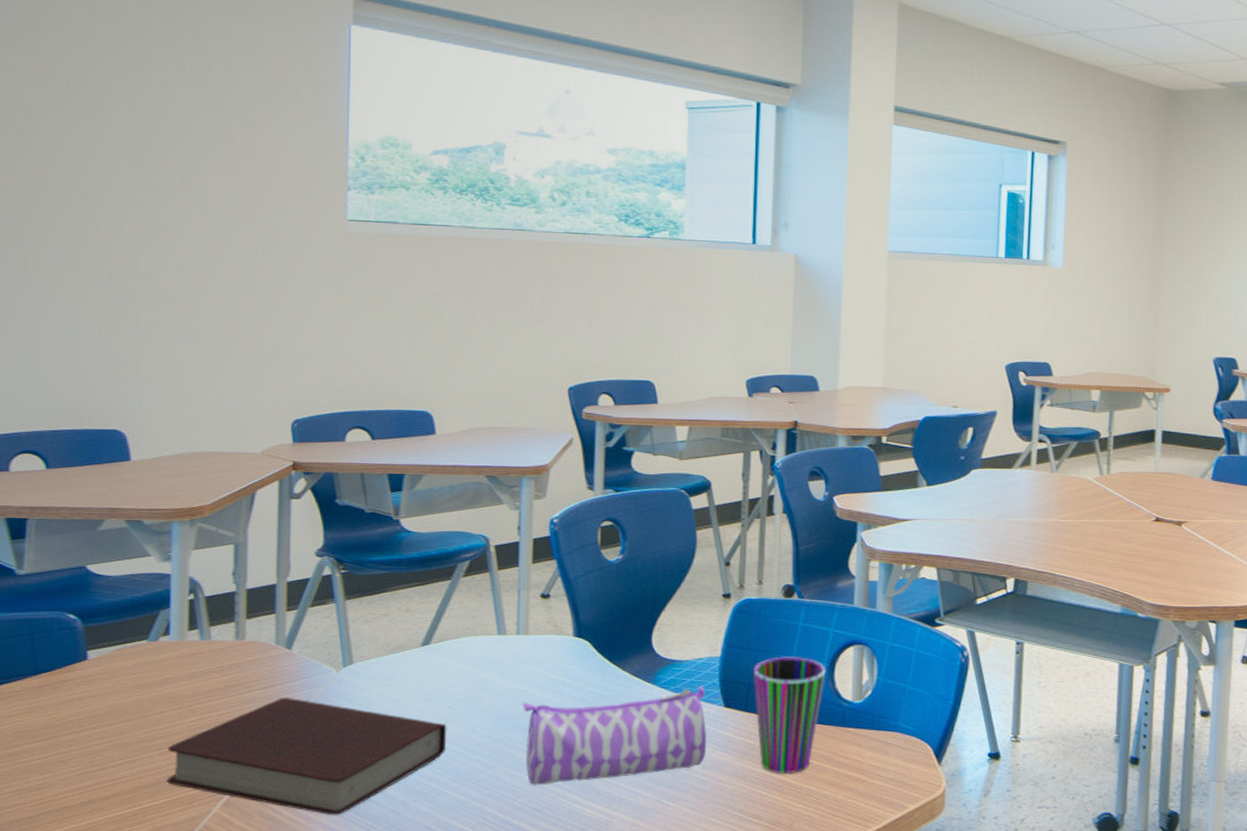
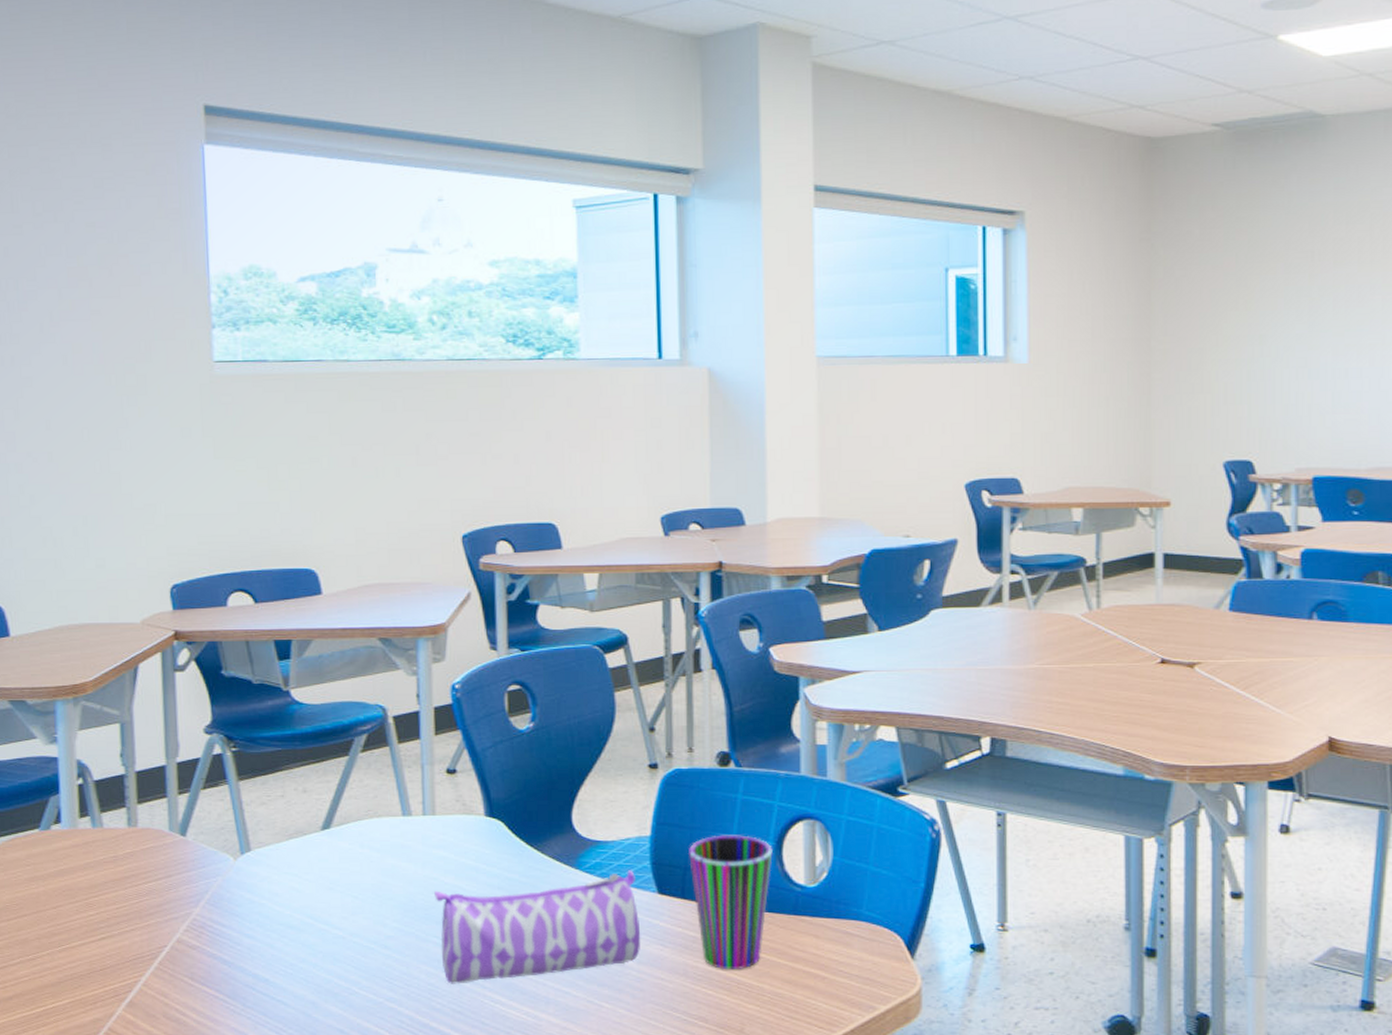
book: present [167,697,447,816] -> none [67,888,355,1018]

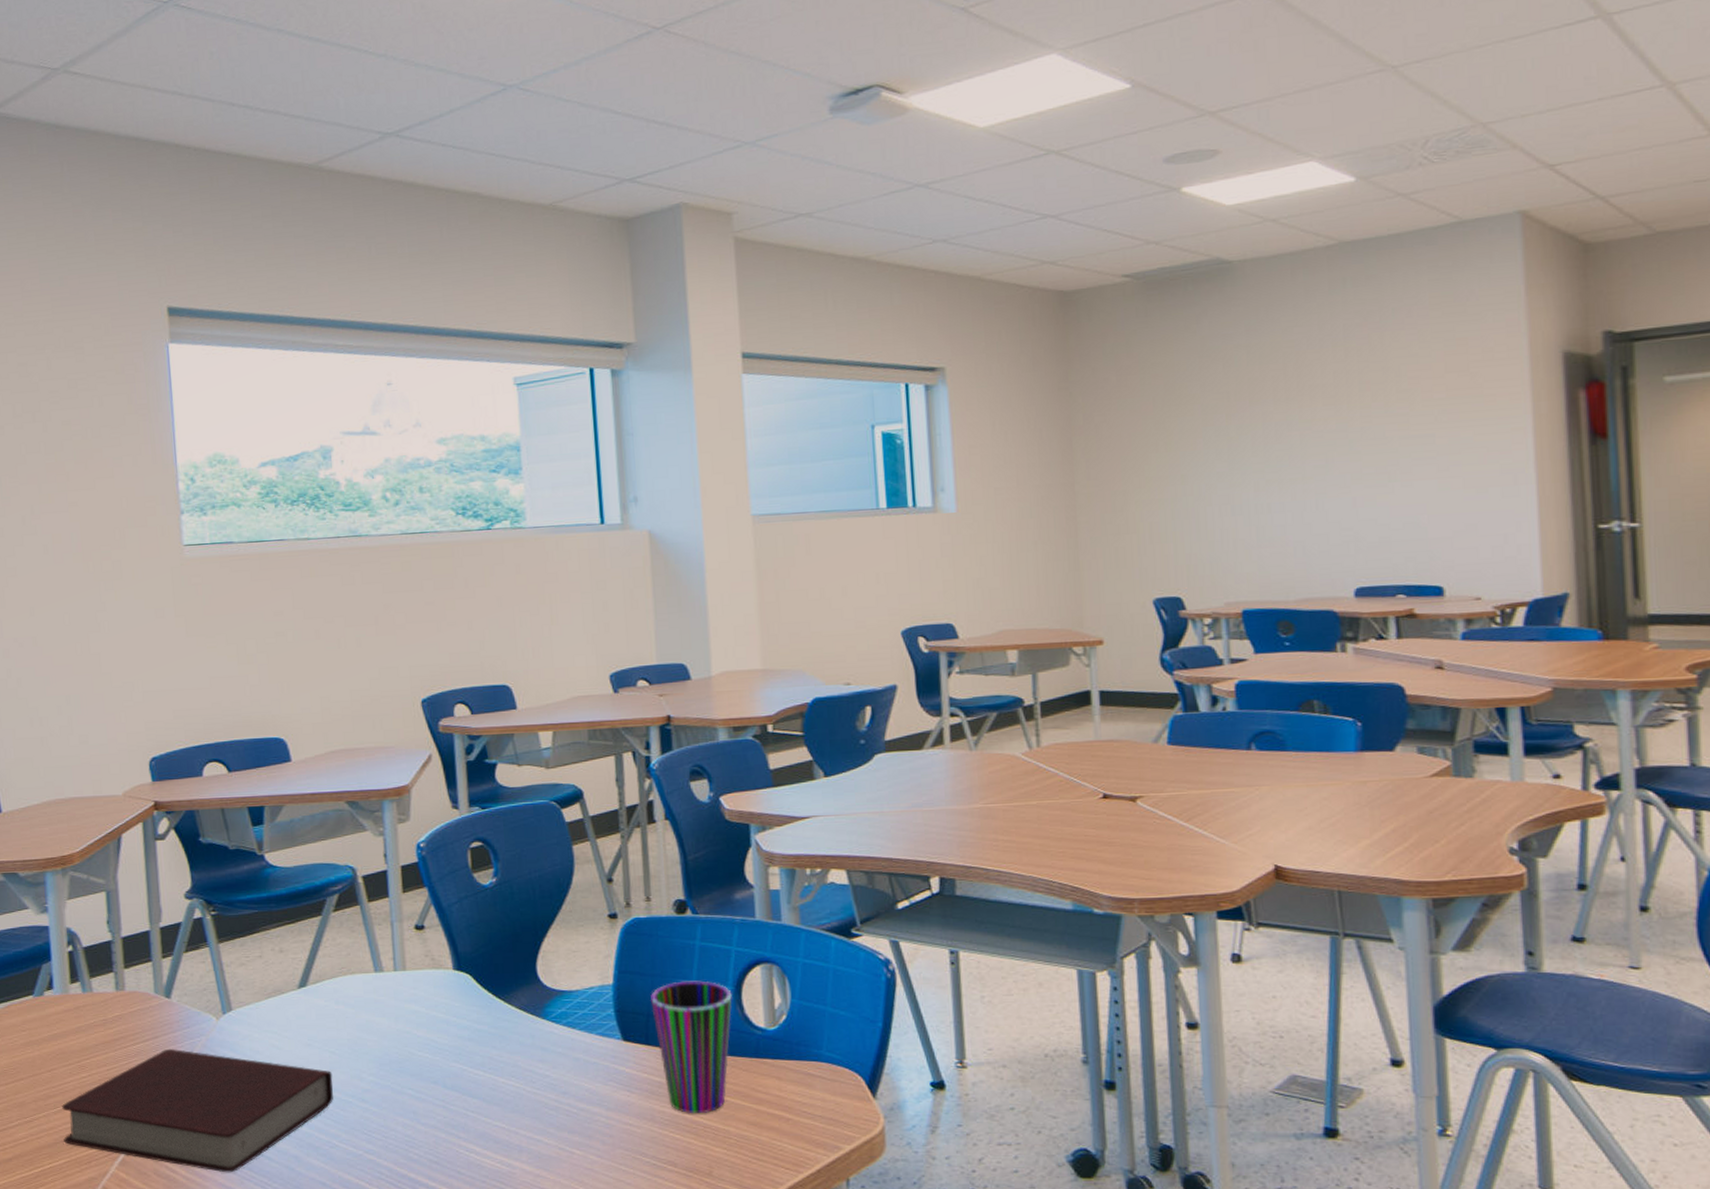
book: none [67,888,355,1018] -> present [62,1048,333,1173]
pencil case: present [434,870,641,984] -> none [408,1018,609,1135]

